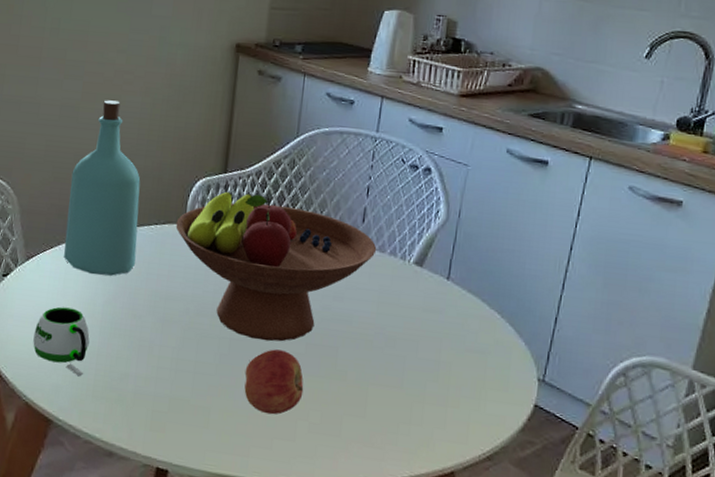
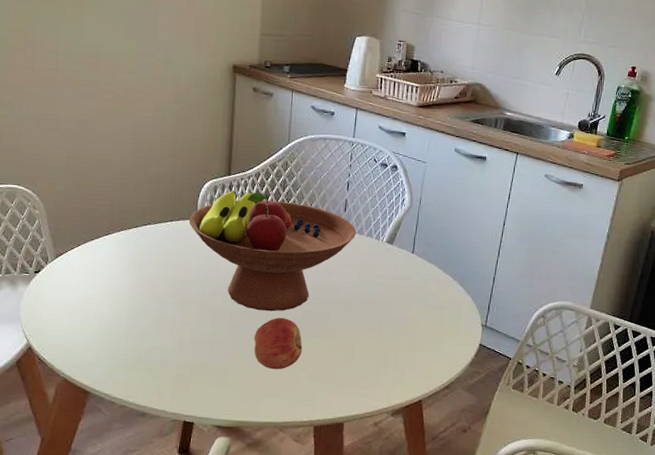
mug: present [33,306,90,377] -> none [67,296,119,353]
bottle: present [64,100,141,276] -> none [90,115,156,267]

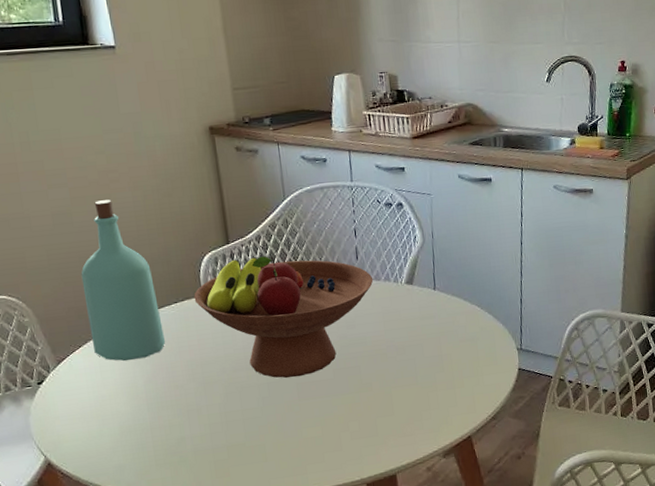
bottle: none [90,115,156,267] -> present [81,199,166,361]
apple: present [254,318,303,370] -> none [287,380,340,436]

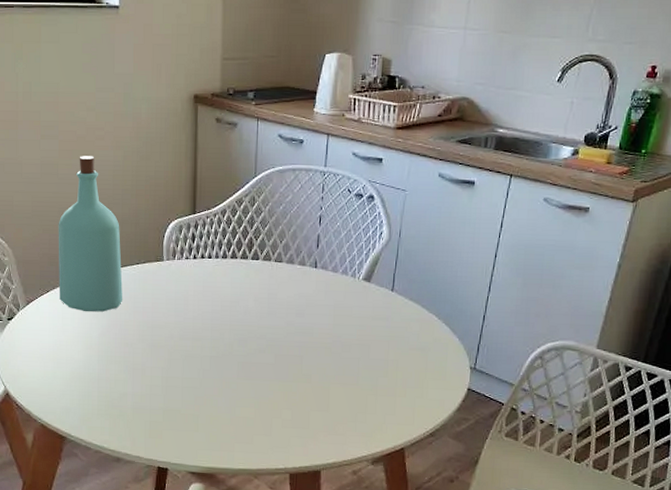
fruit bowl: present [194,256,374,378] -> none [155,230,331,356]

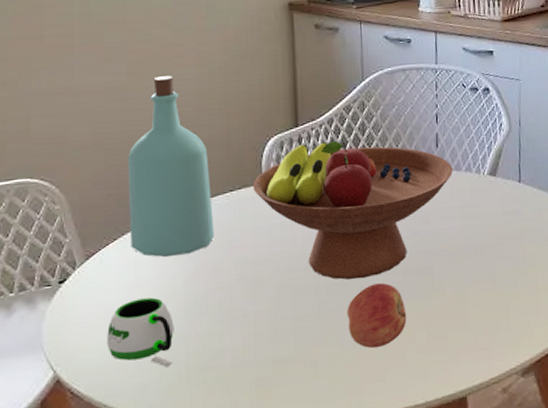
mug: none [41,342,90,399] -> present [107,297,174,368]
fruit bowl: none [155,230,331,356] -> present [252,141,454,280]
apple: none [225,362,276,416] -> present [346,283,407,349]

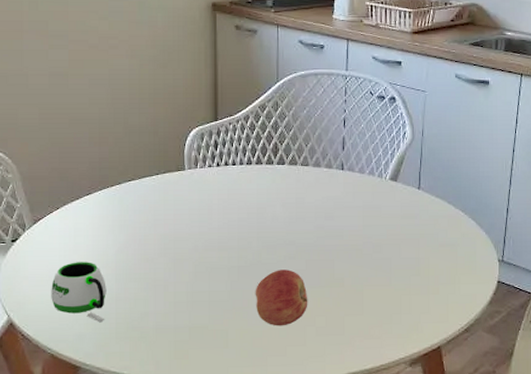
bottle: present [127,76,215,257] -> none [69,65,142,227]
fruit bowl: present [252,141,454,280] -> none [176,137,357,264]

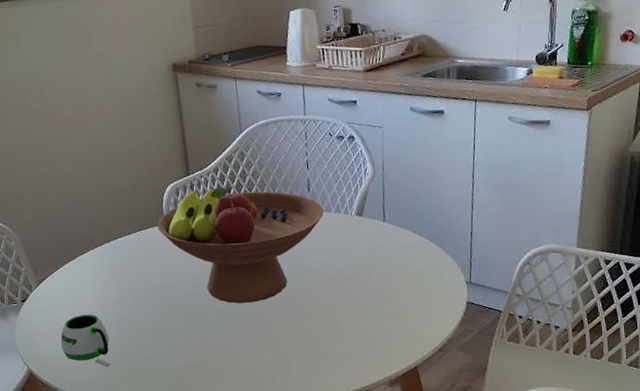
fruit bowl: none [176,137,357,264] -> present [157,187,324,304]
apple: present [255,269,308,326] -> none [240,307,290,359]

